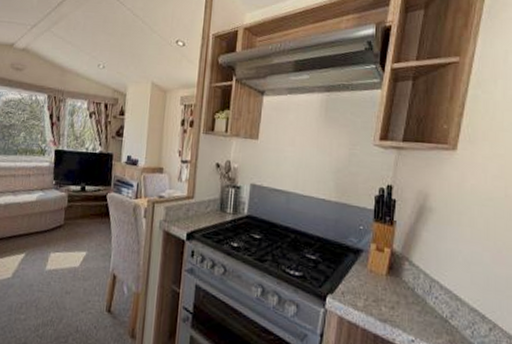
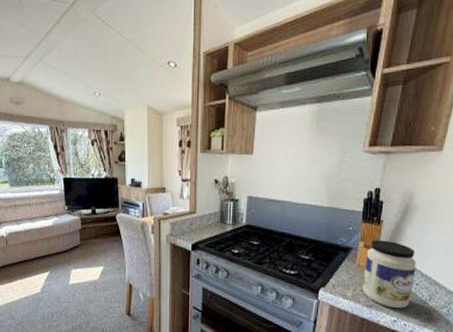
jar: none [375,242,434,326] -> present [362,240,416,309]

